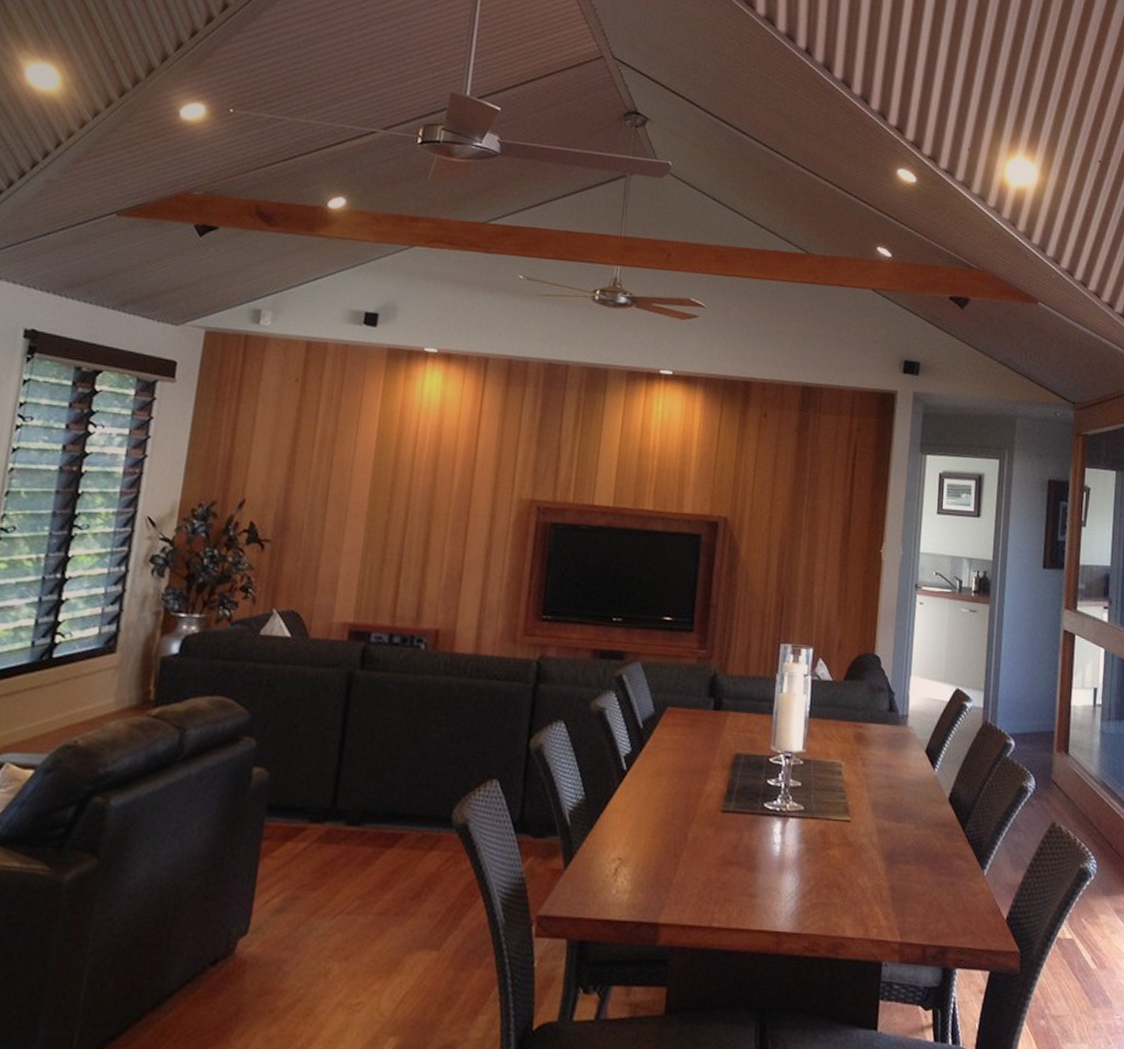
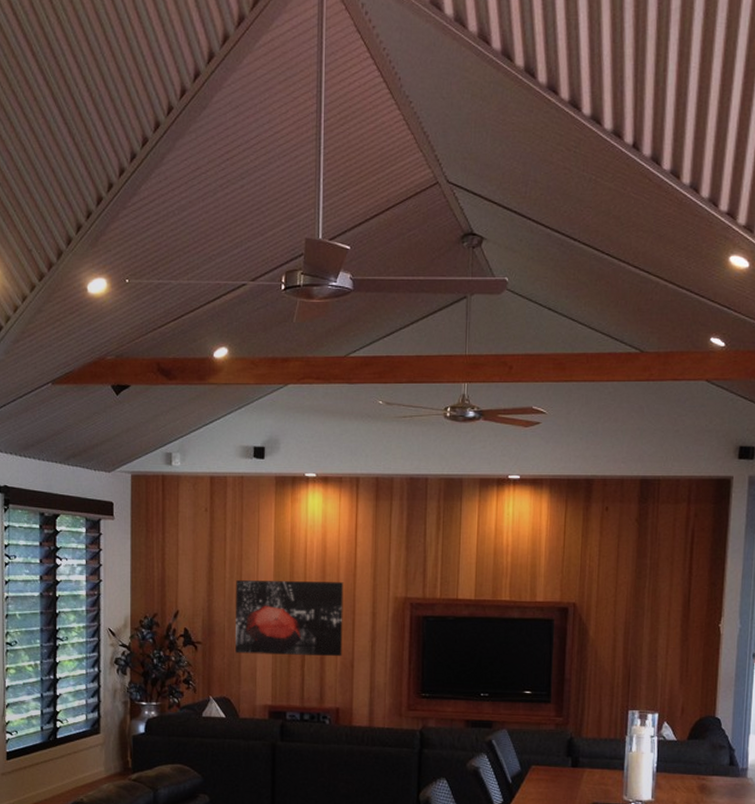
wall art: none [314,467,459,567] -> present [235,580,344,657]

